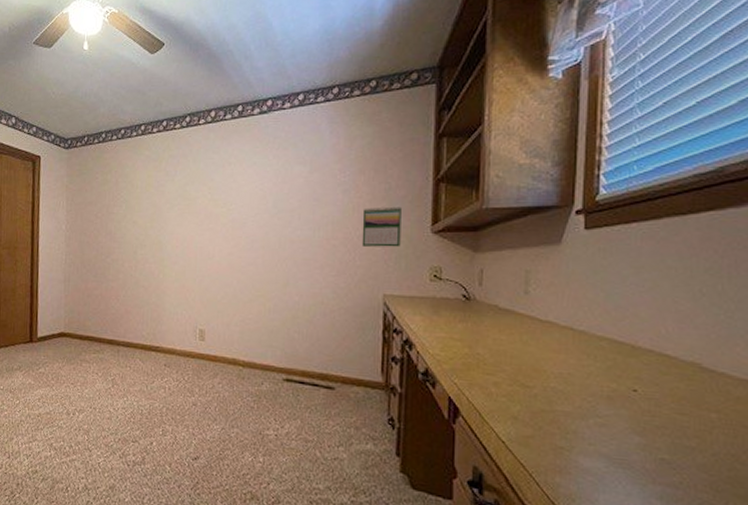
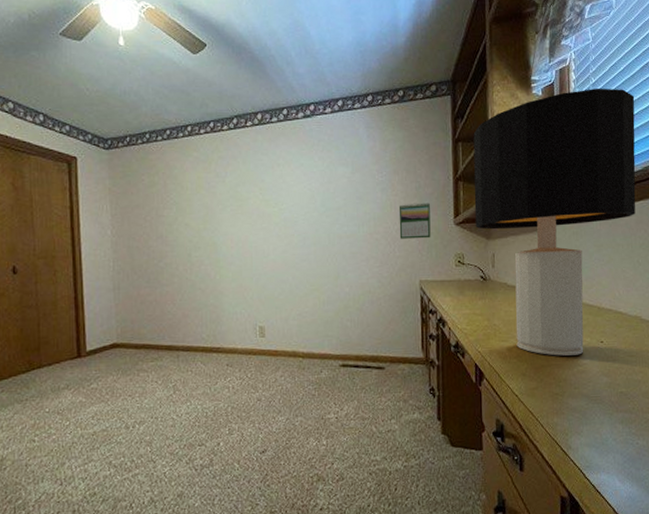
desk lamp: none [459,65,708,404] -> present [473,89,636,356]

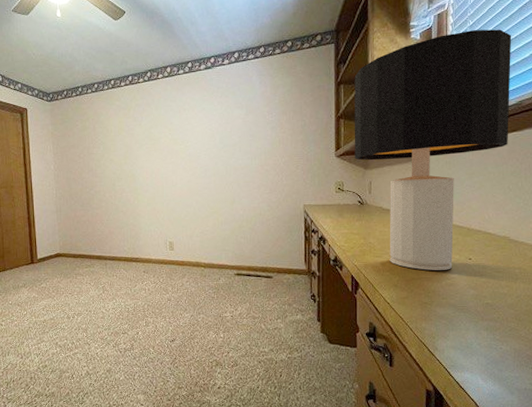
calendar: present [399,203,431,239] -> none [286,138,314,170]

